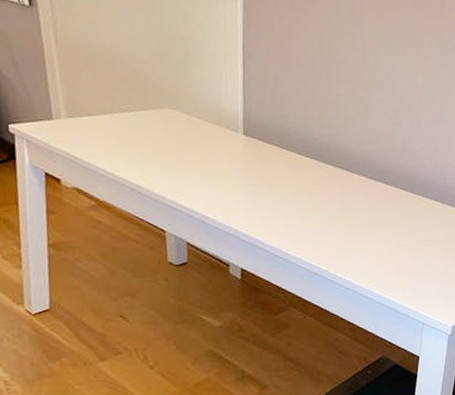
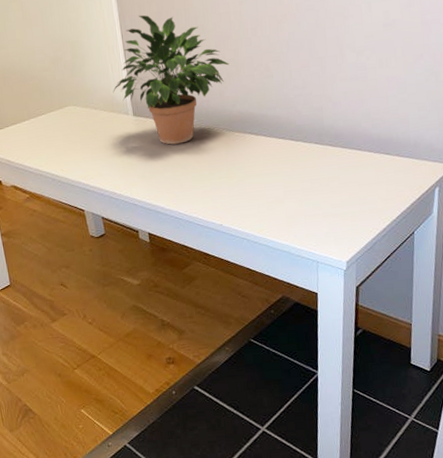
potted plant: none [223,28,359,175] -> present [113,14,229,145]

